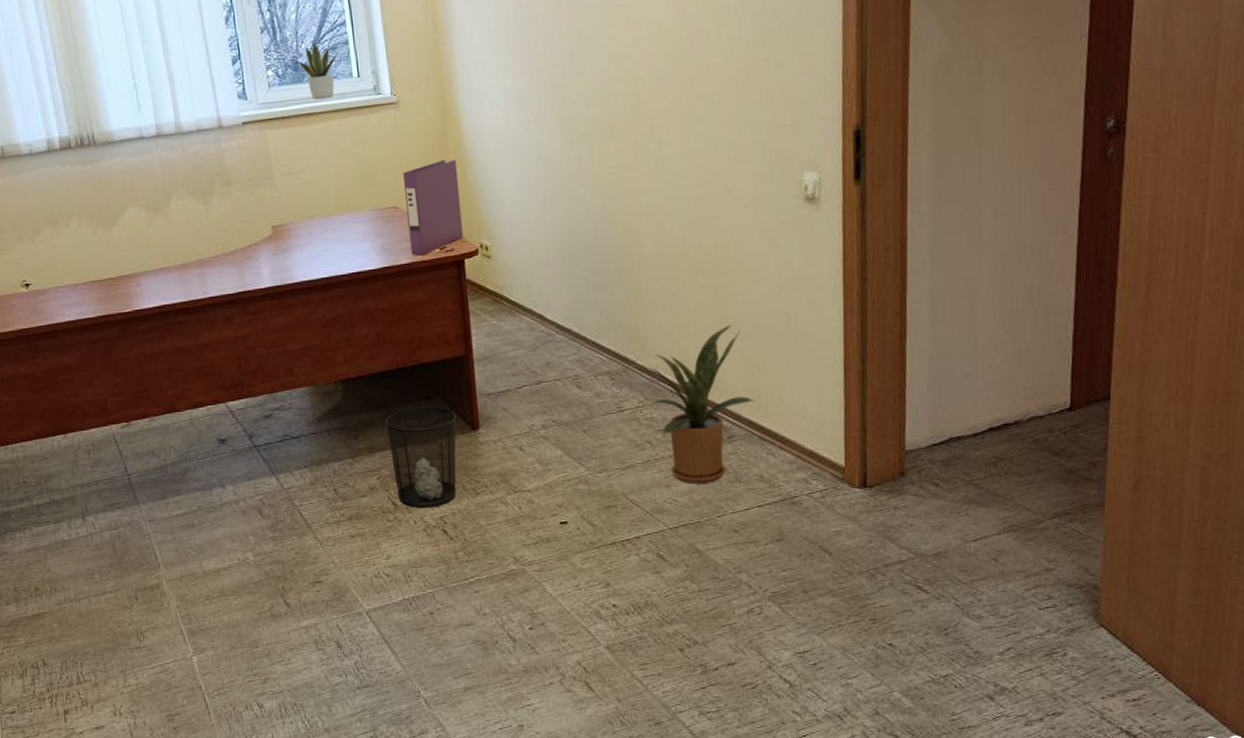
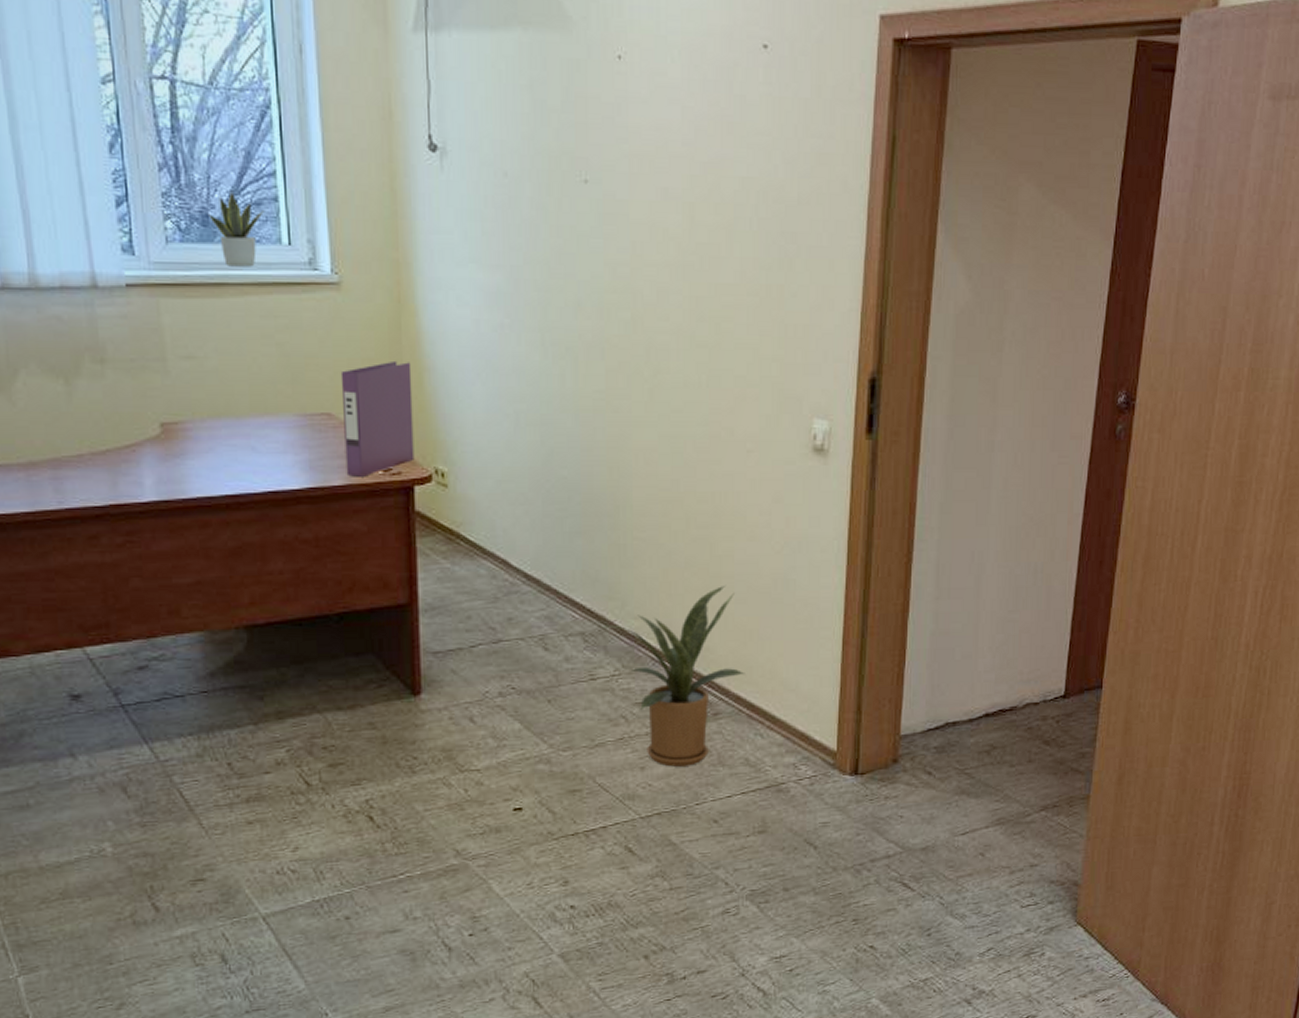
waste bin: present [385,406,457,509] -> none [301,664,393,790]

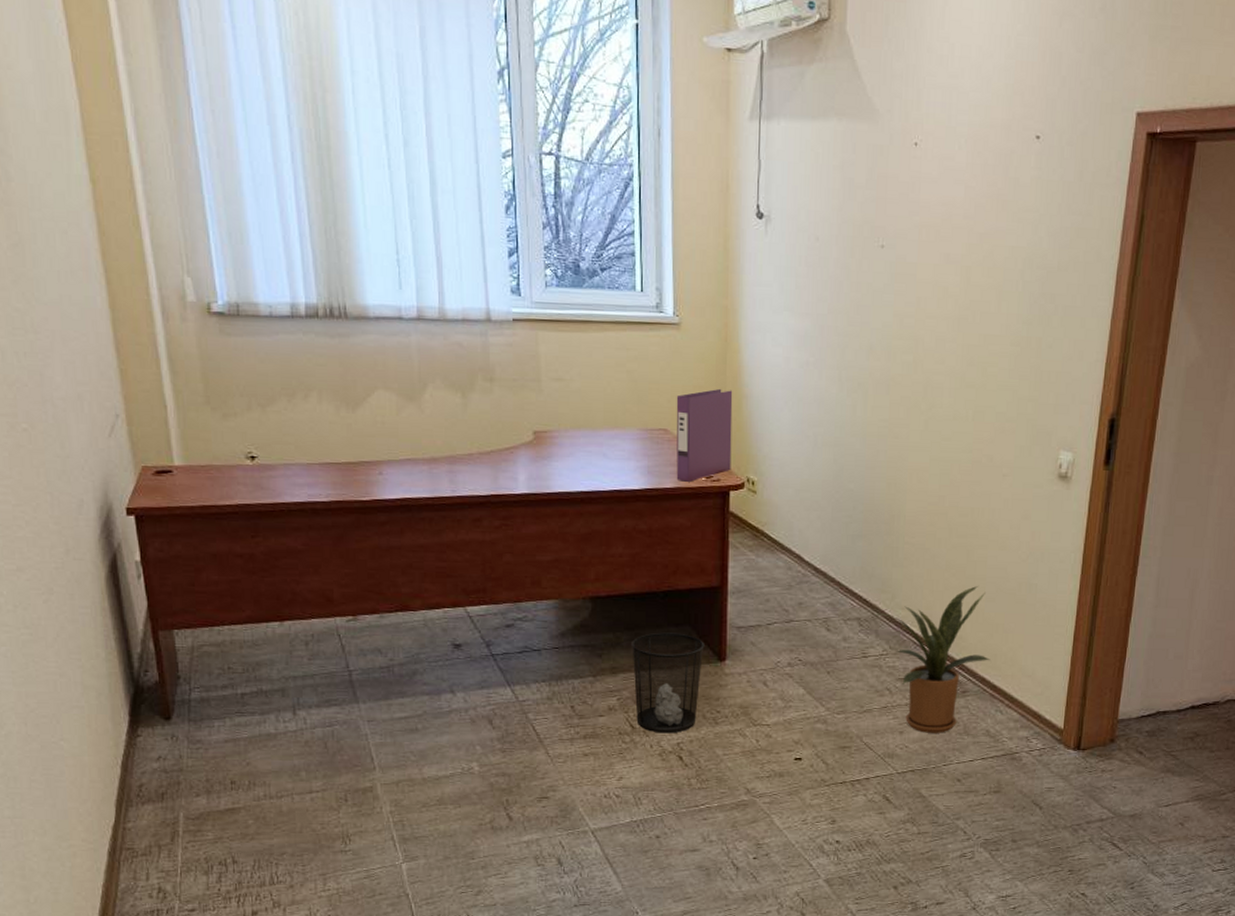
potted plant: present [209,190,265,267] -> none [580,246,624,309]
waste bin: none [301,664,393,790] -> present [632,632,705,734]

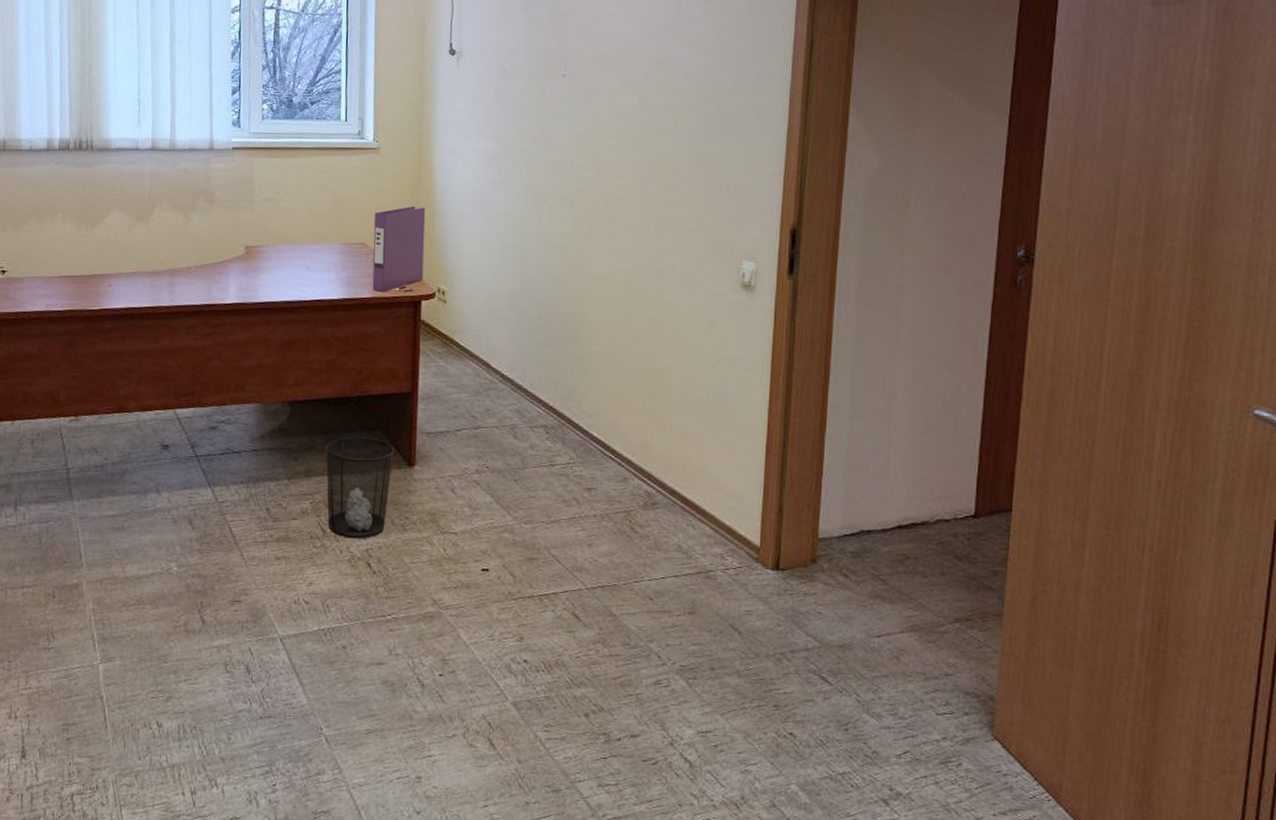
house plant: present [874,586,991,733] -> none [560,395,680,547]

